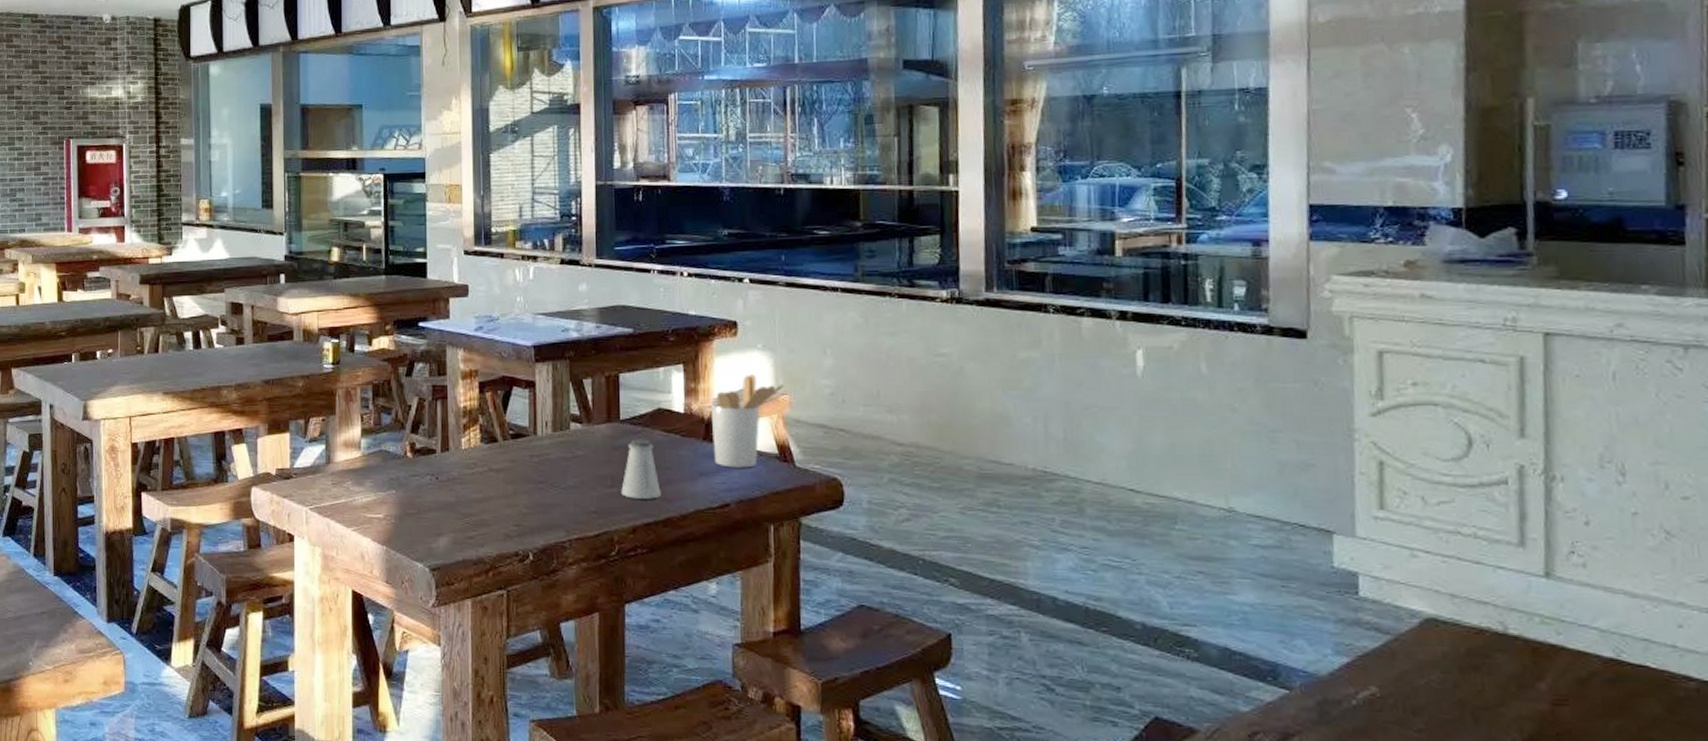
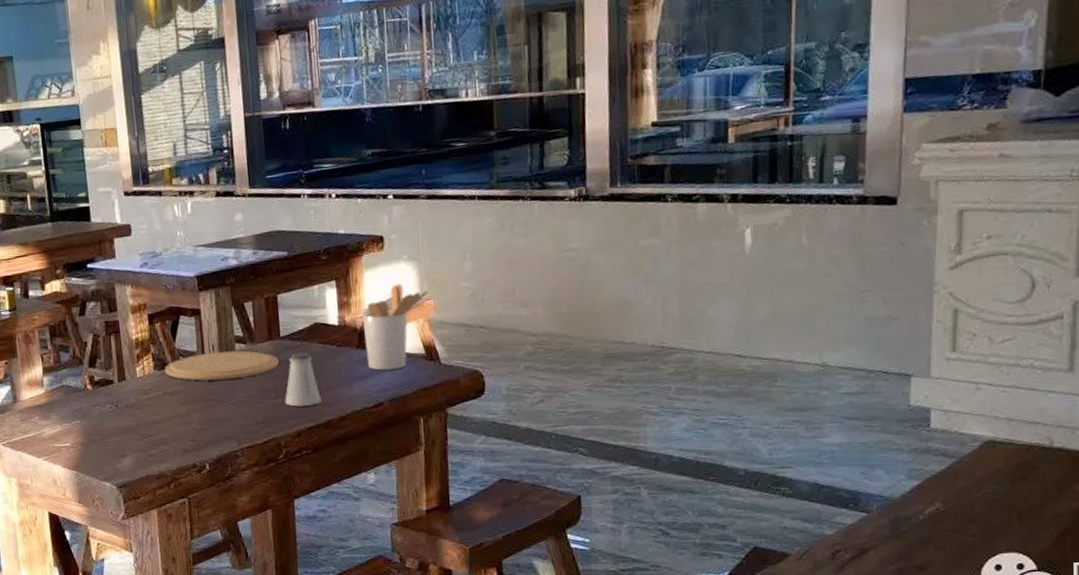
plate: none [493,429,617,461] -> present [165,350,279,381]

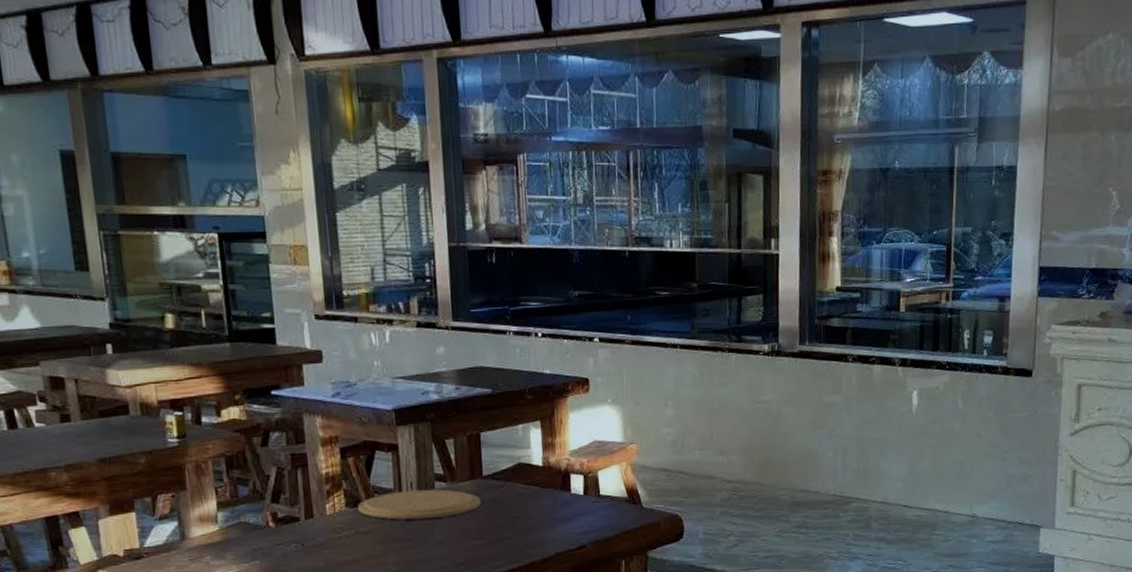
saltshaker: present [285,352,321,407] -> none [487,492,524,548]
utensil holder: present [362,284,428,371] -> none [566,427,631,513]

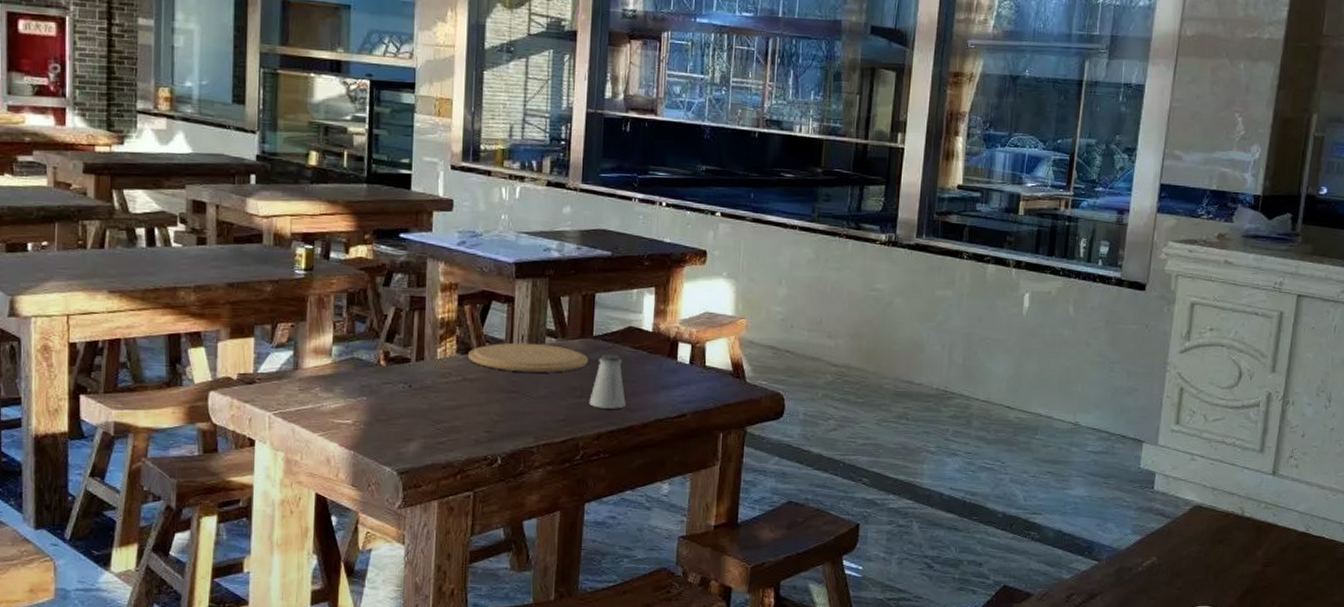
saltshaker: none [487,492,524,548] -> present [589,354,626,409]

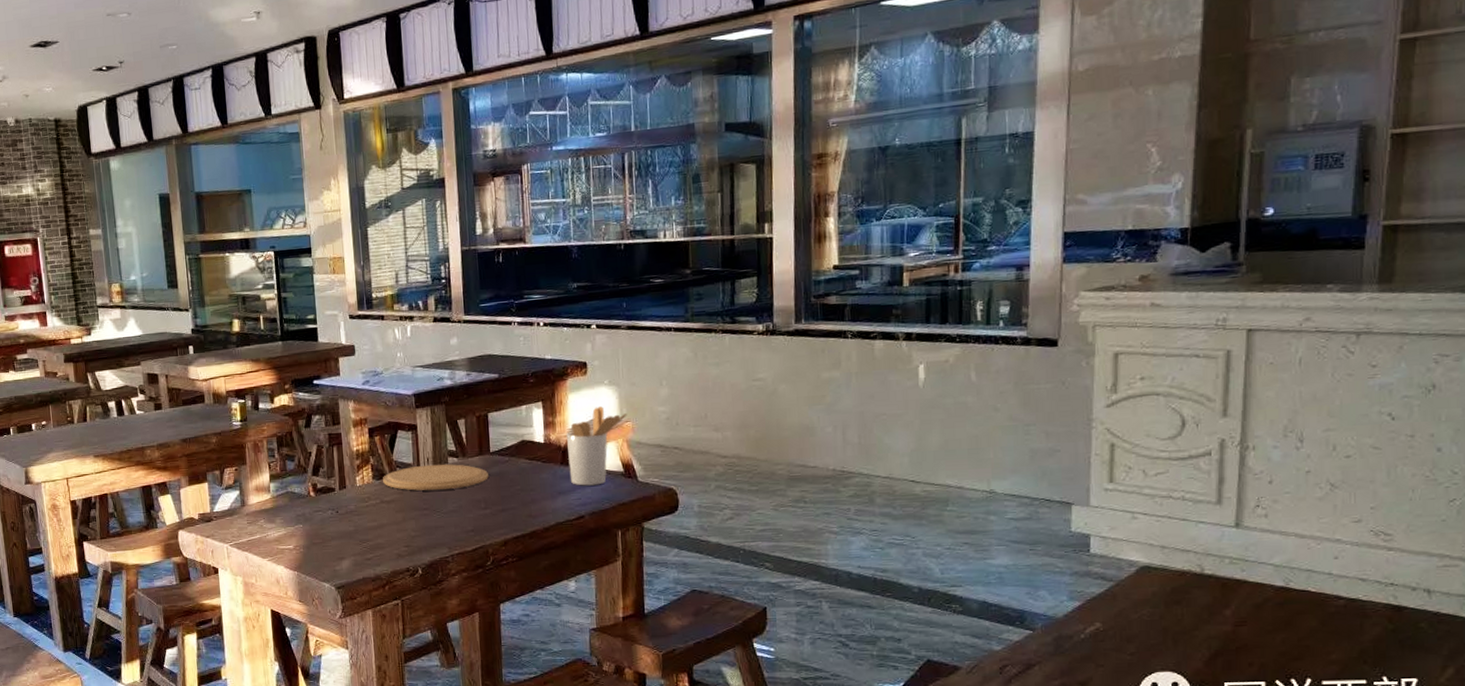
saltshaker: present [589,354,626,409] -> none [493,467,527,517]
utensil holder: none [675,299,742,383] -> present [566,406,627,486]

